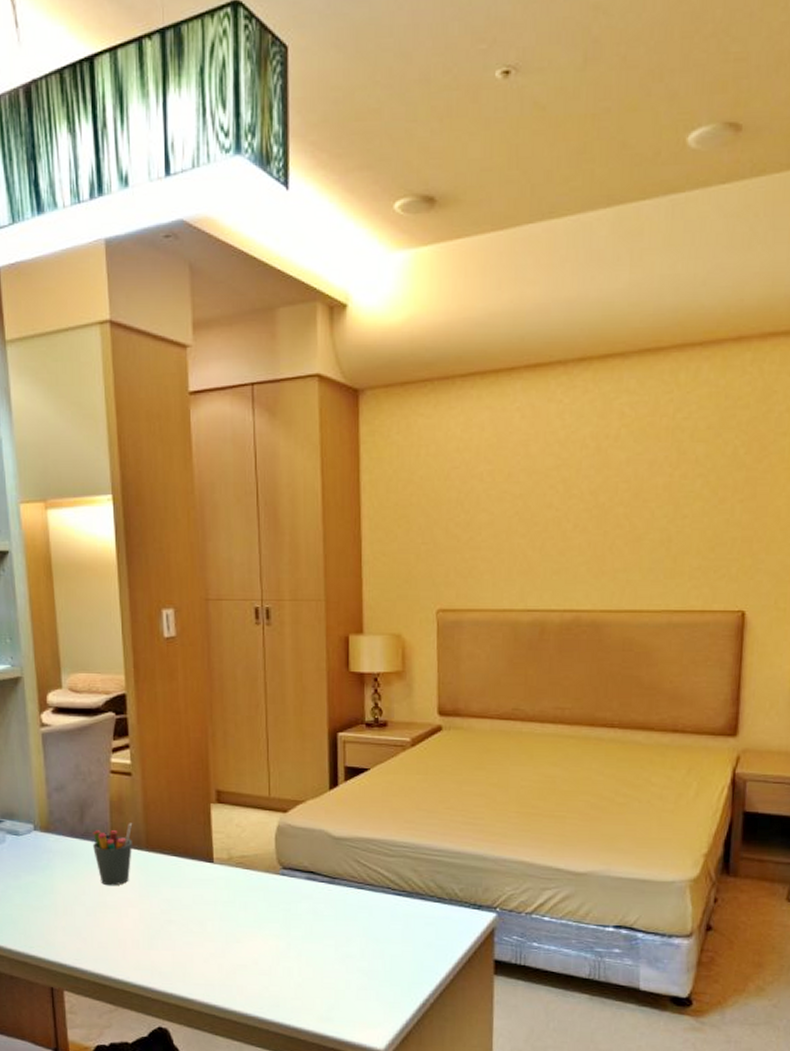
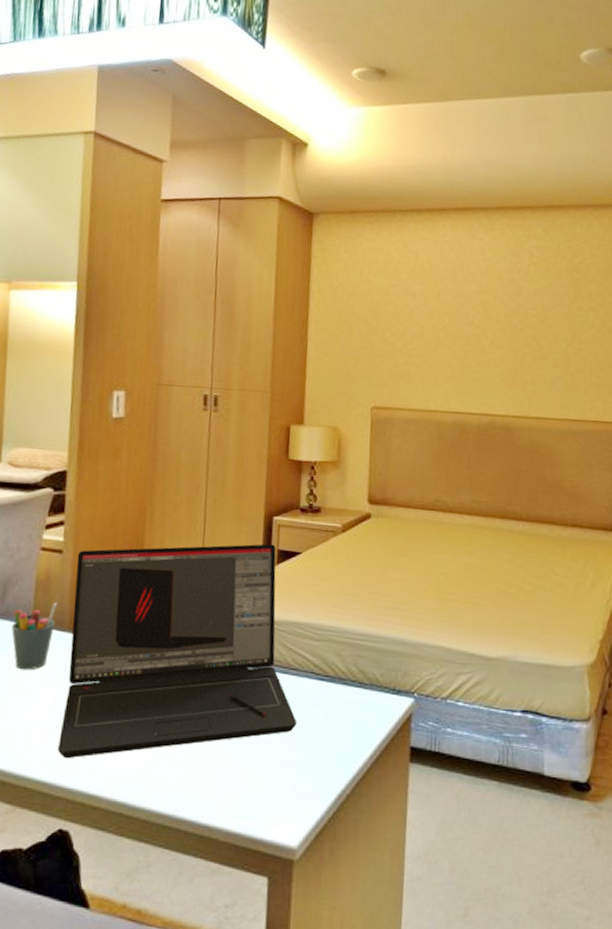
laptop: none [146,761,376,966] -> present [58,544,298,759]

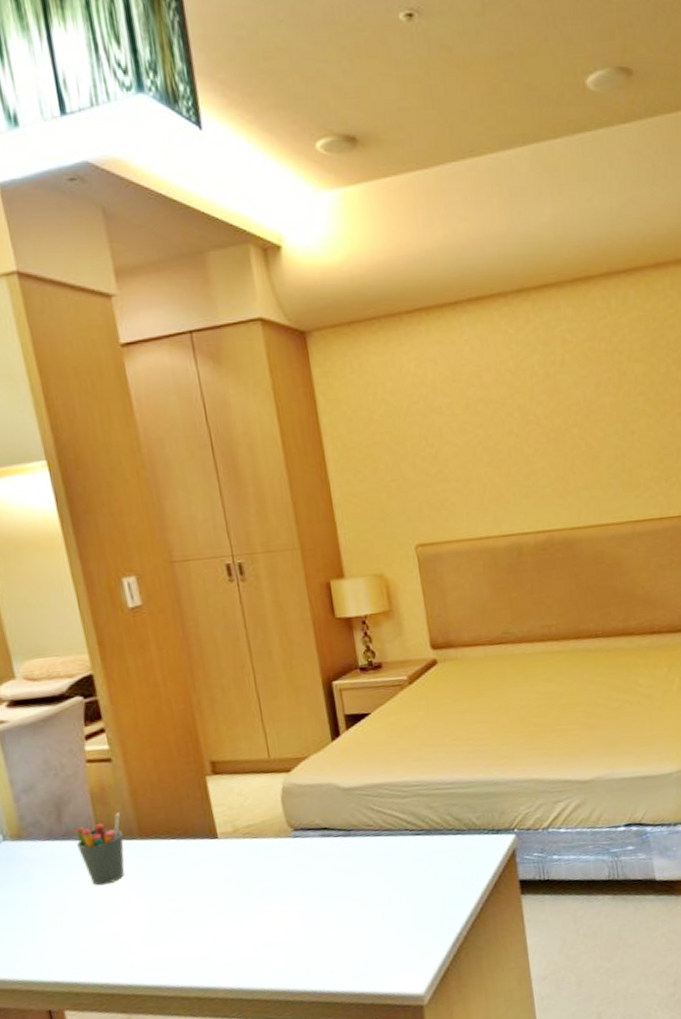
laptop: present [58,544,298,759] -> none [128,710,401,960]

